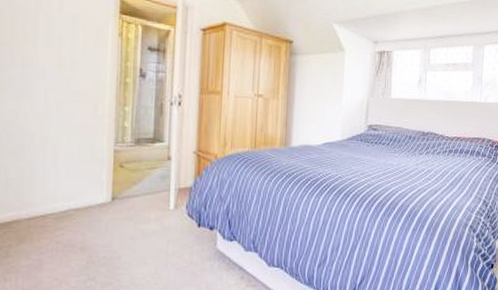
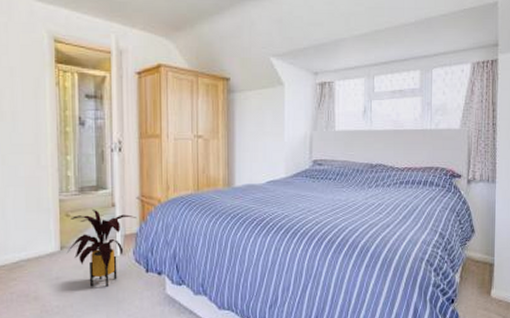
house plant: none [117,162,192,240] -> present [66,210,136,287]

